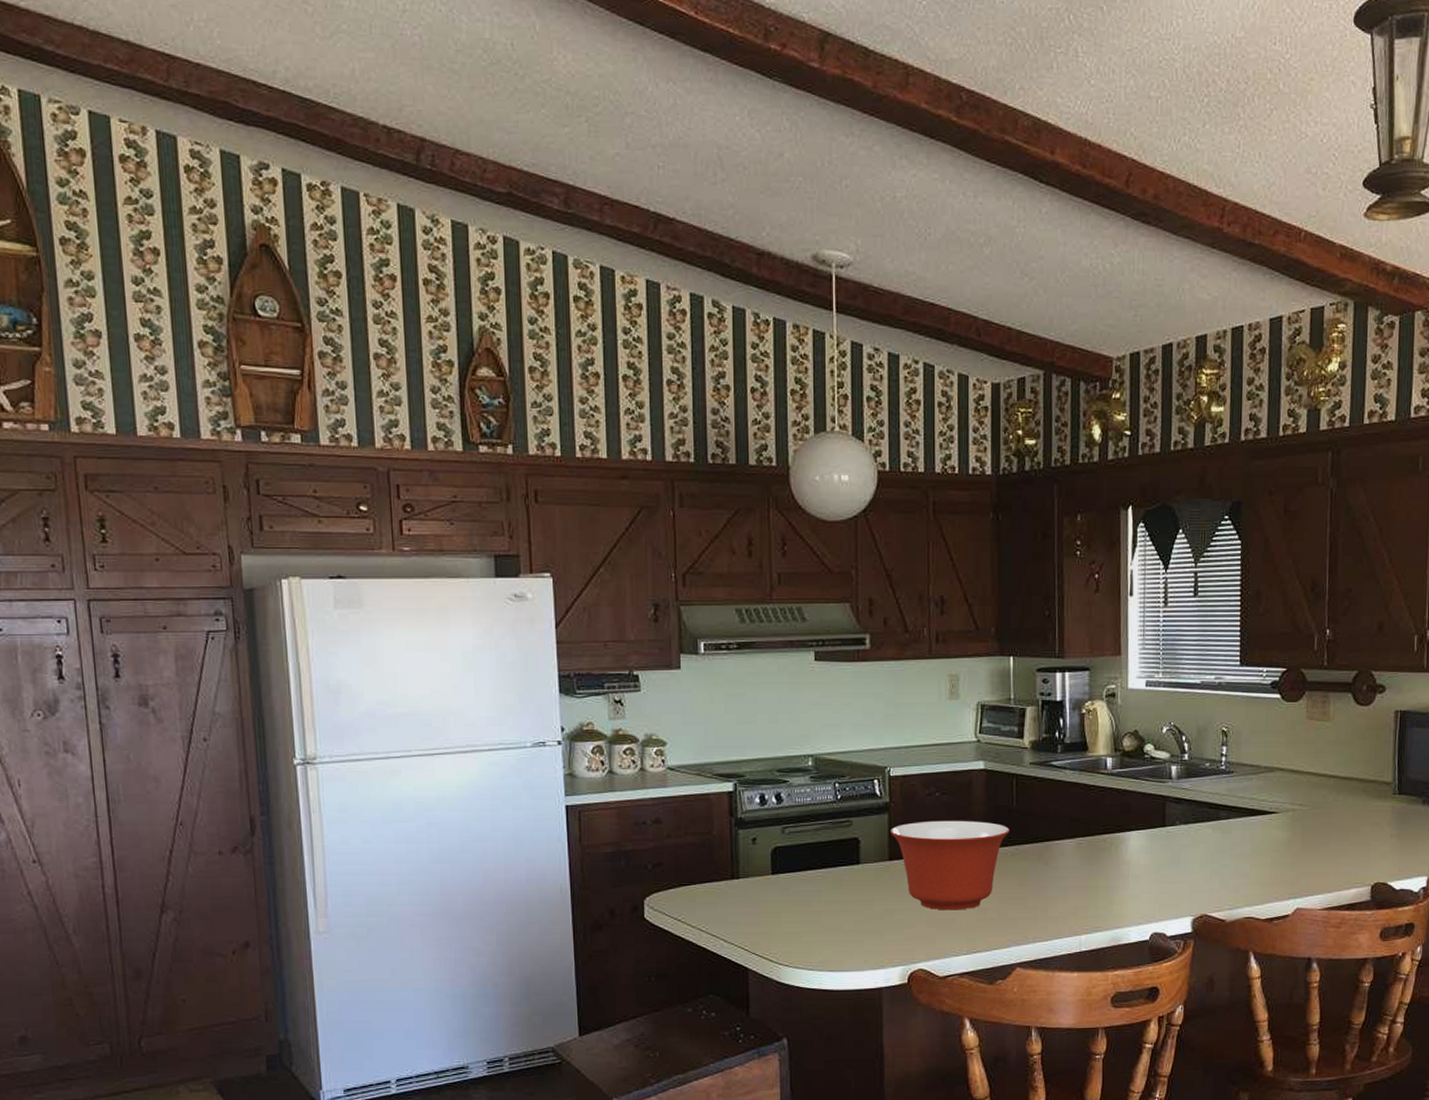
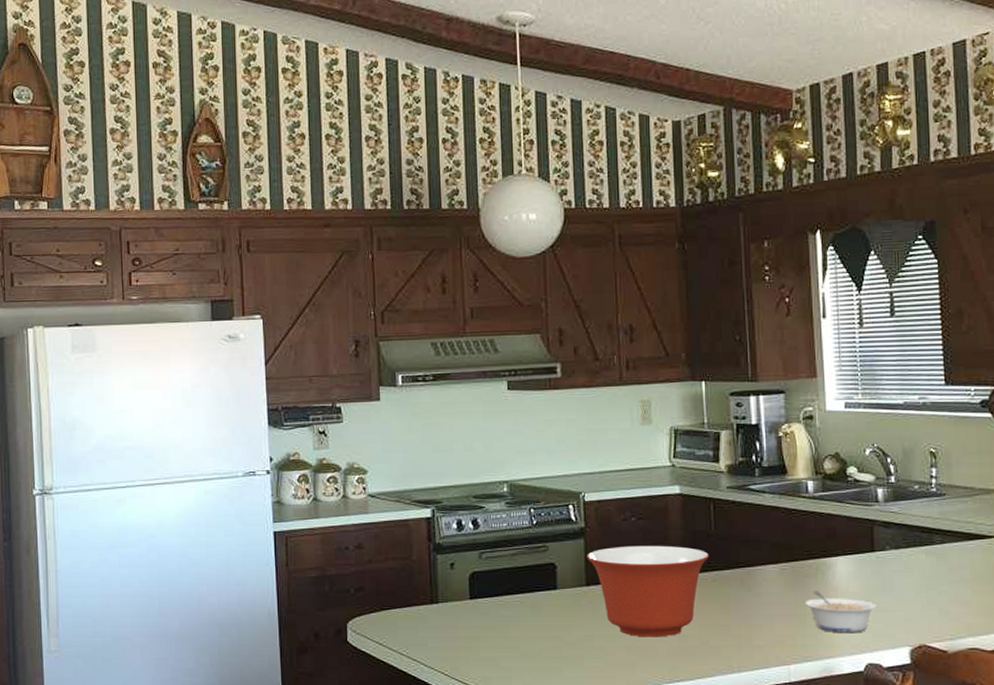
legume: none [1098,864,1165,904] -> present [805,590,877,632]

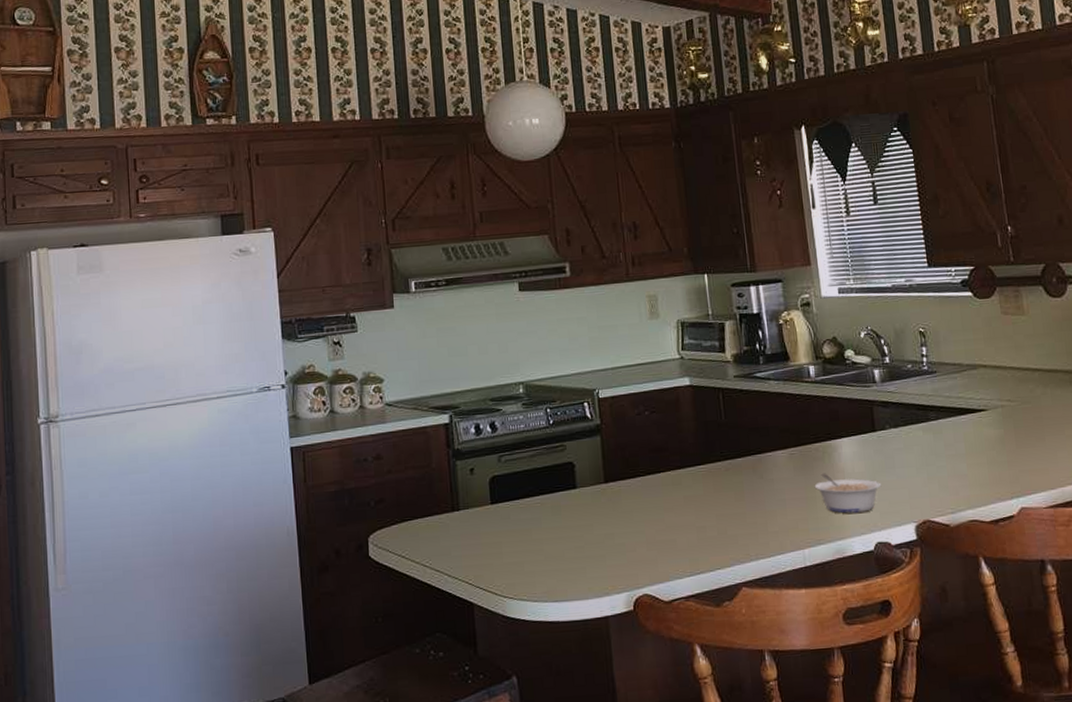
mixing bowl: present [587,545,709,637] -> none [604,437,721,532]

